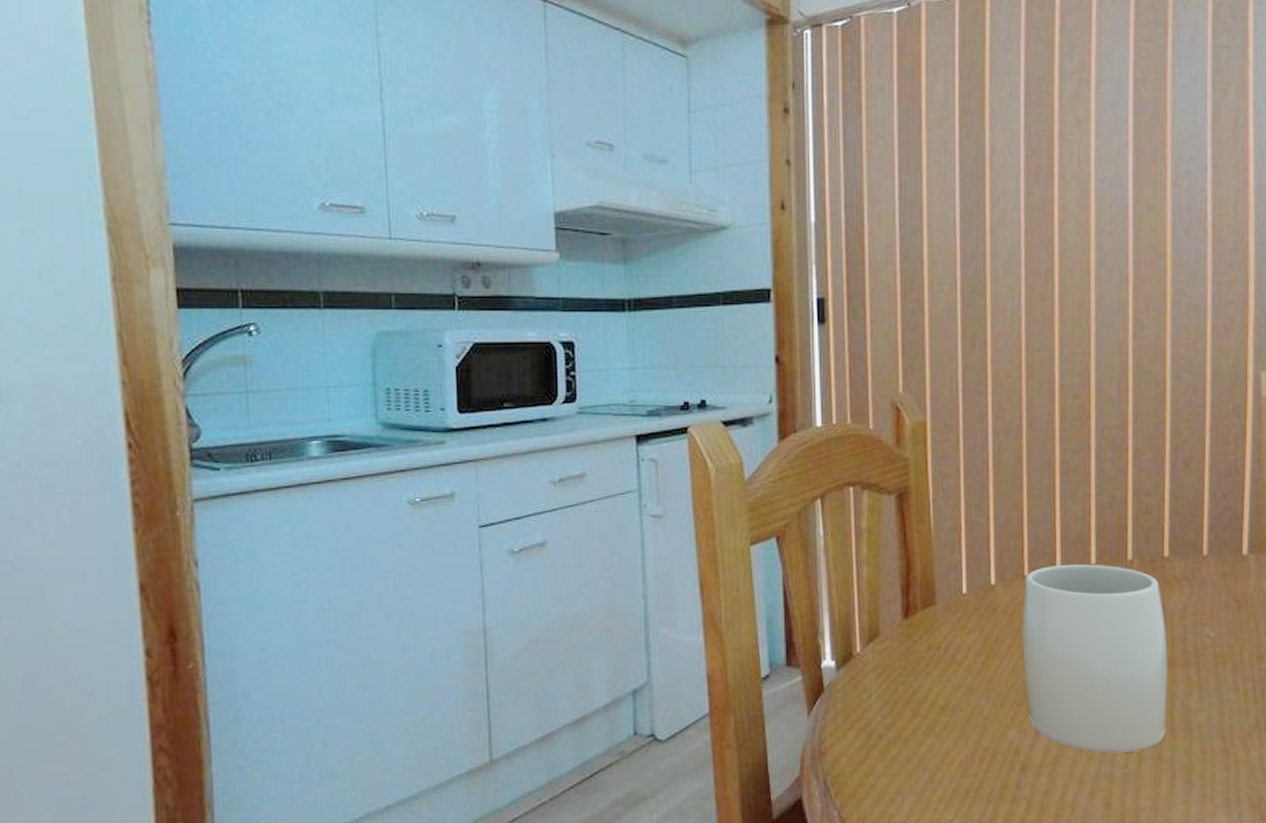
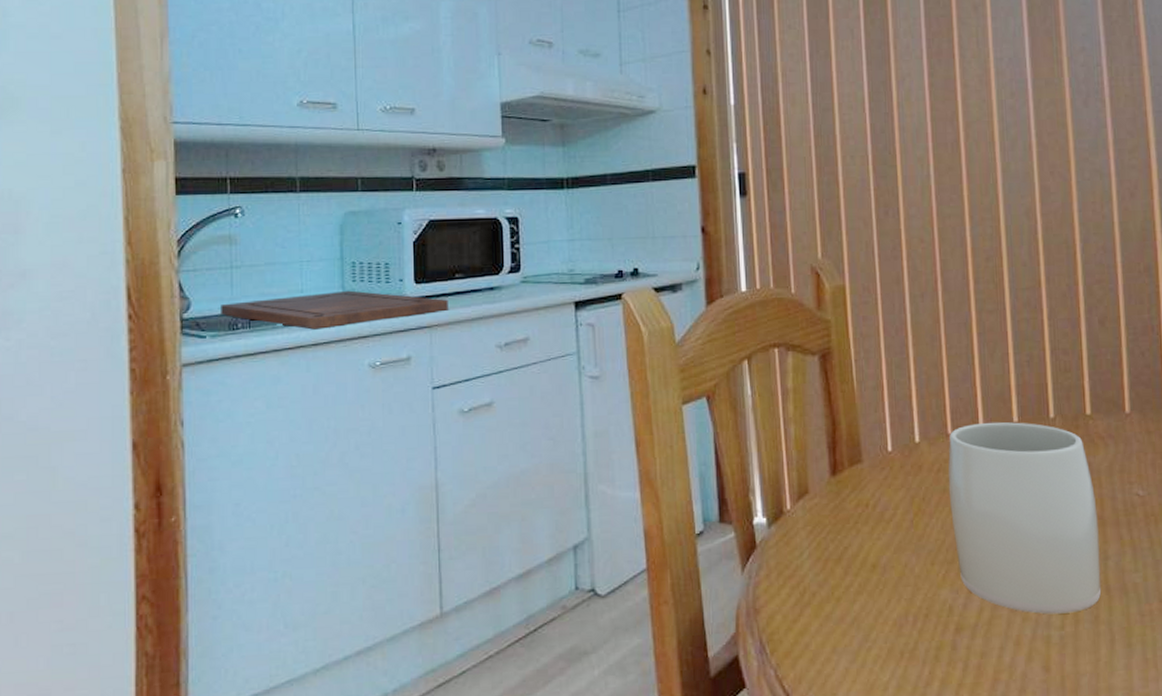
cutting board: none [236,419,496,463] -> present [221,290,449,330]

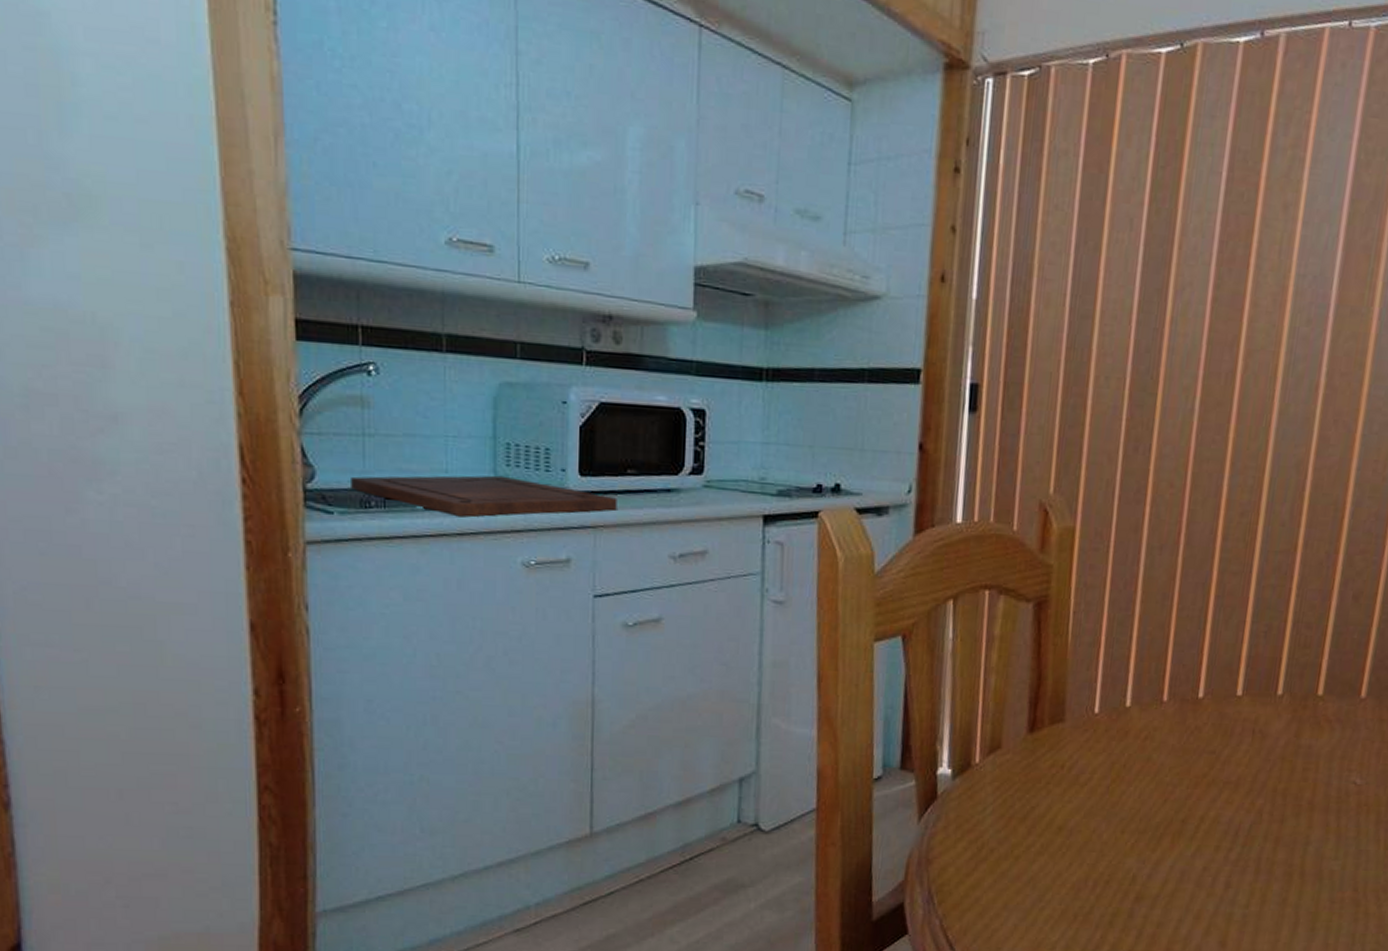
mug: present [947,421,1102,615] -> none [1149,692,1310,893]

